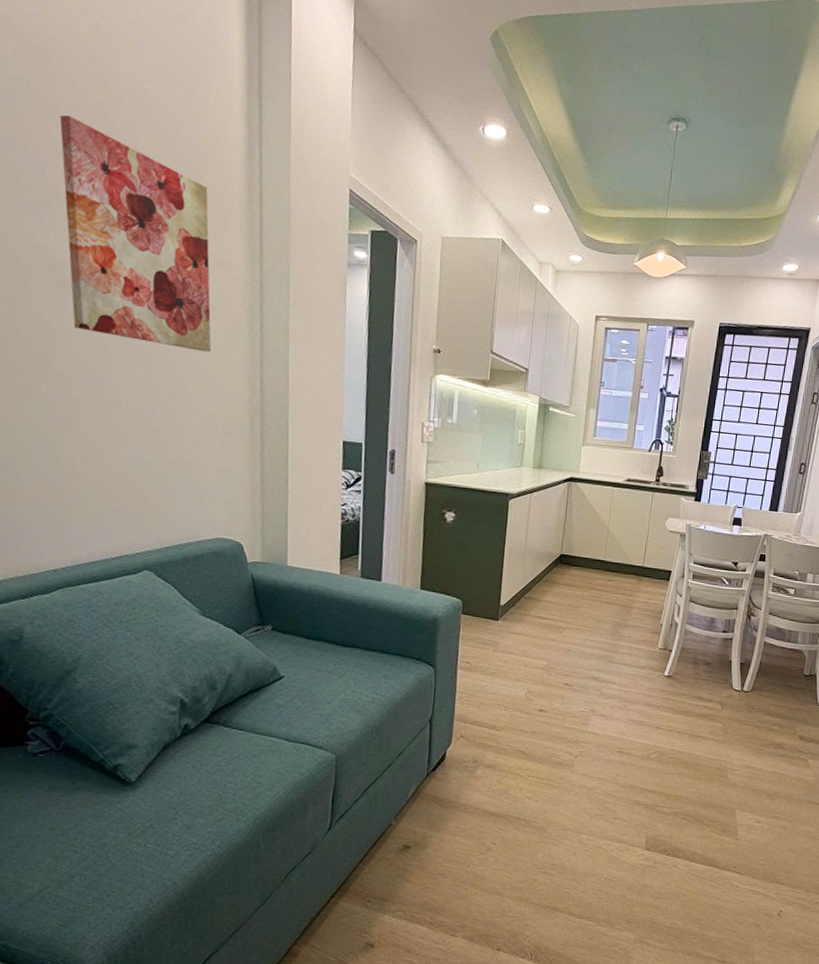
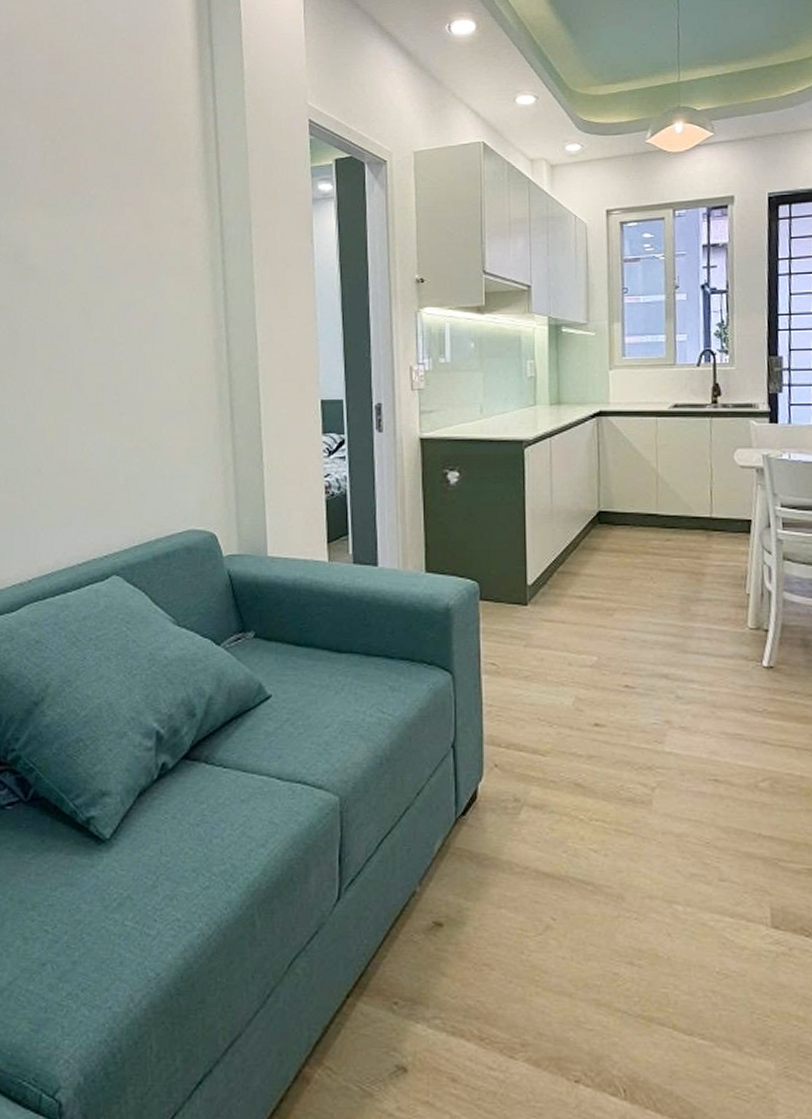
wall art: present [59,115,212,352] -> none [21,101,174,320]

